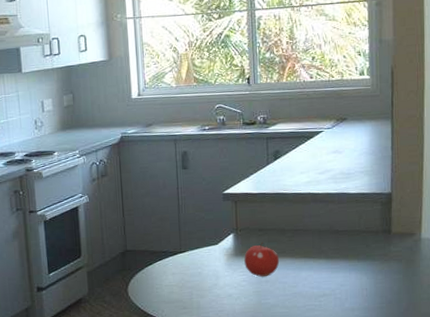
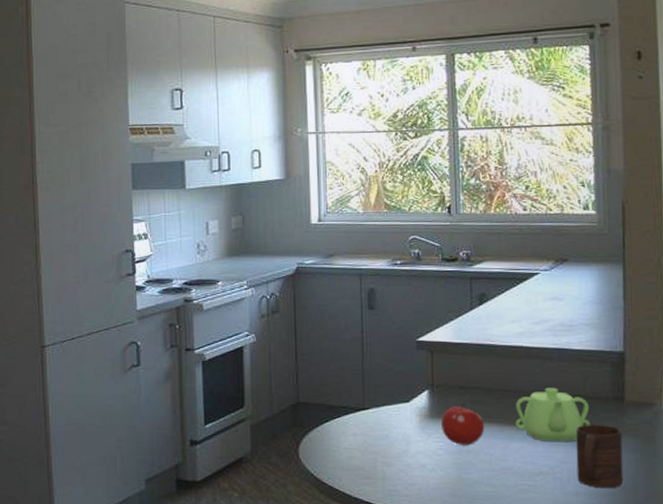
teapot: none [304,225,364,269] -> present [515,387,590,441]
cup: none [352,252,390,304] -> present [575,424,624,489]

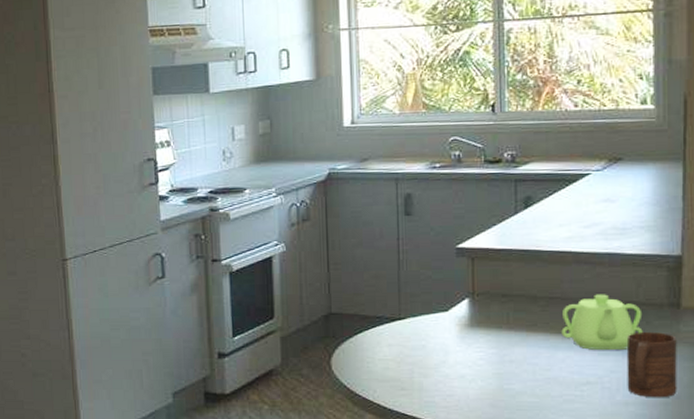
fruit: present [441,402,485,446] -> none [482,311,529,356]

